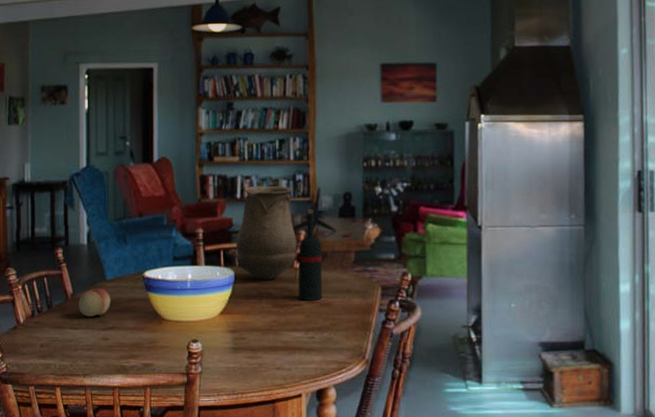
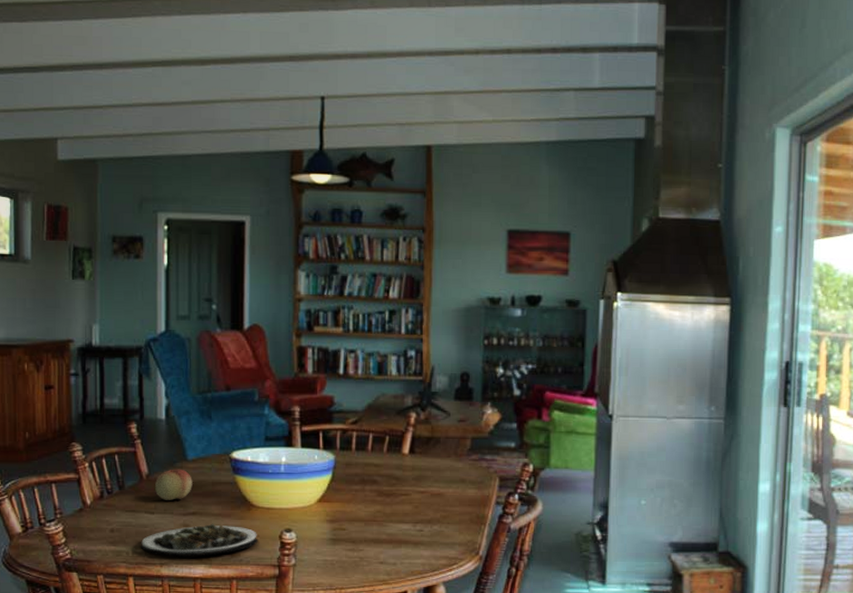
plate: none [67,336,169,368] -> present [141,523,258,557]
vase: present [232,185,297,280] -> none [333,361,406,466]
wine bottle: present [291,209,323,300] -> none [399,389,435,490]

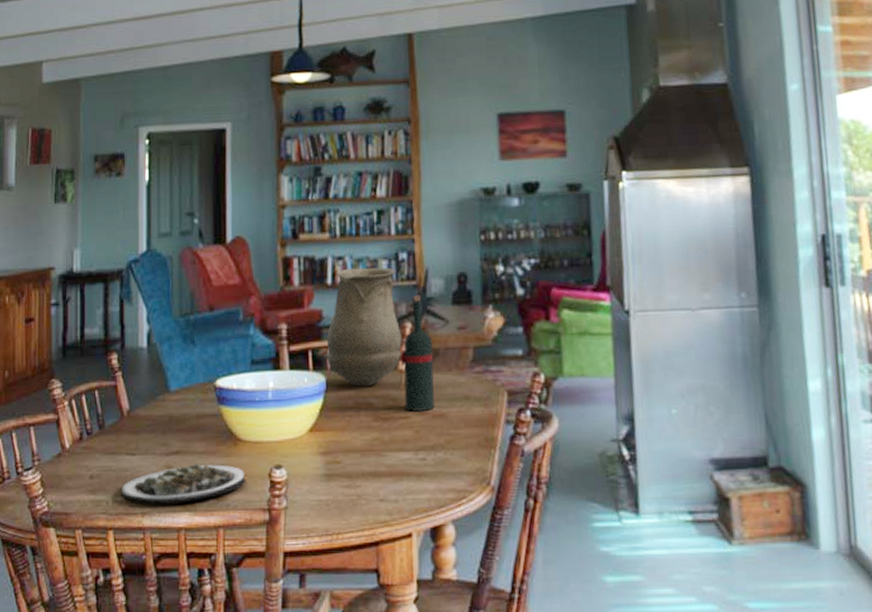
fruit: present [155,469,193,500] -> none [137,402,175,439]
vase: none [333,361,406,466] -> present [323,267,402,387]
wine bottle: none [399,389,435,490] -> present [396,295,434,411]

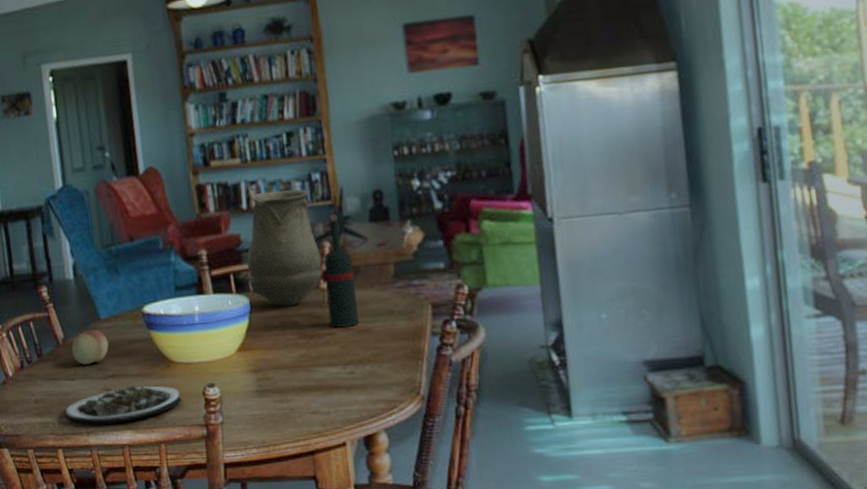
fruit: none [137,402,175,439] -> present [72,330,109,365]

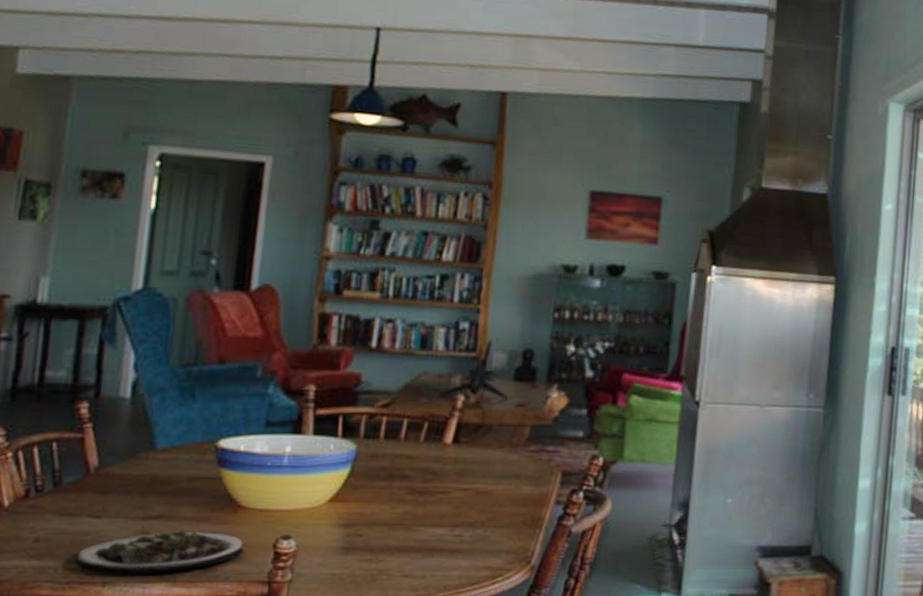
fruit: present [72,330,109,365] -> none [106,460,161,500]
vase: present [244,189,323,307] -> none [356,332,453,458]
wine bottle: present [319,214,359,328] -> none [438,367,487,487]

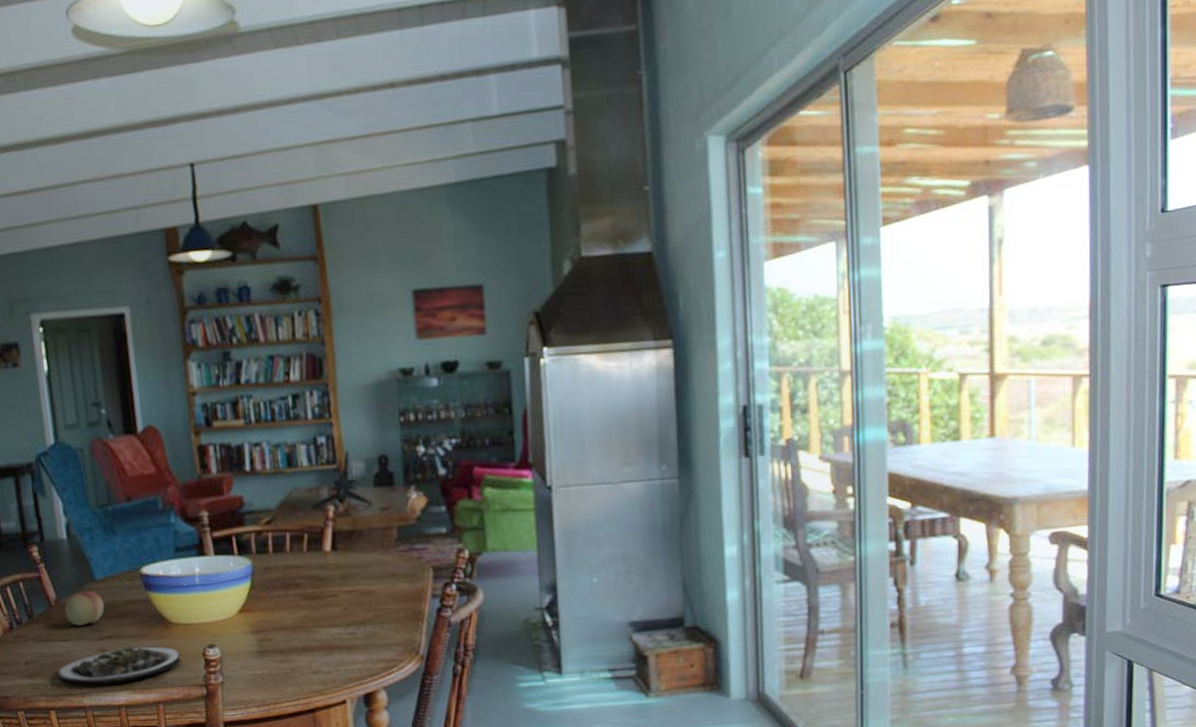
fruit: none [106,460,161,500] -> present [65,590,105,626]

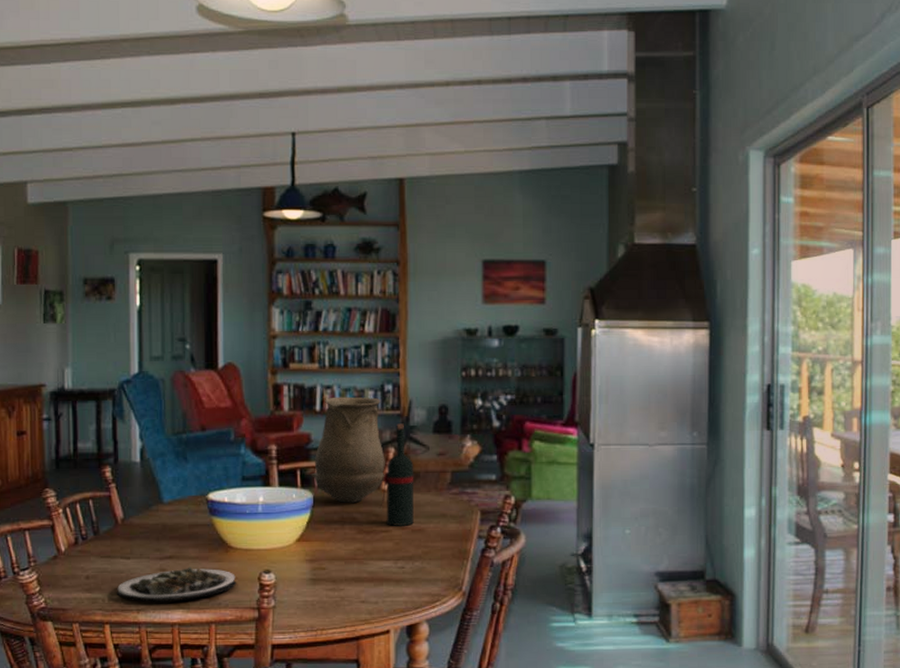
fruit: present [65,590,105,626] -> none [131,512,169,545]
vase: none [247,452,327,569] -> present [310,396,385,503]
wine bottle: none [322,478,362,590] -> present [379,423,414,526]

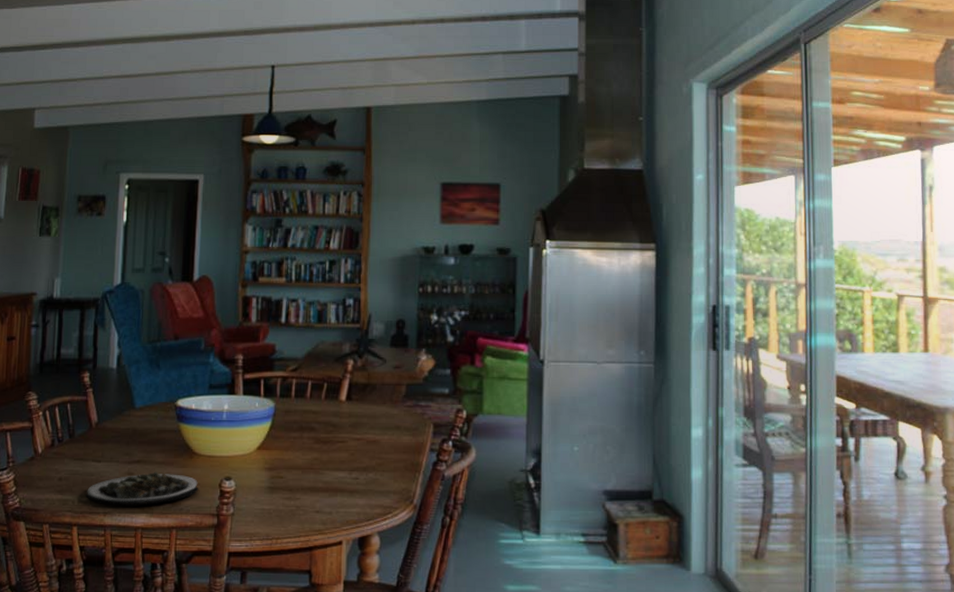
vase: present [310,396,385,503] -> none [273,310,344,413]
wine bottle: present [379,423,414,526] -> none [336,336,371,437]

